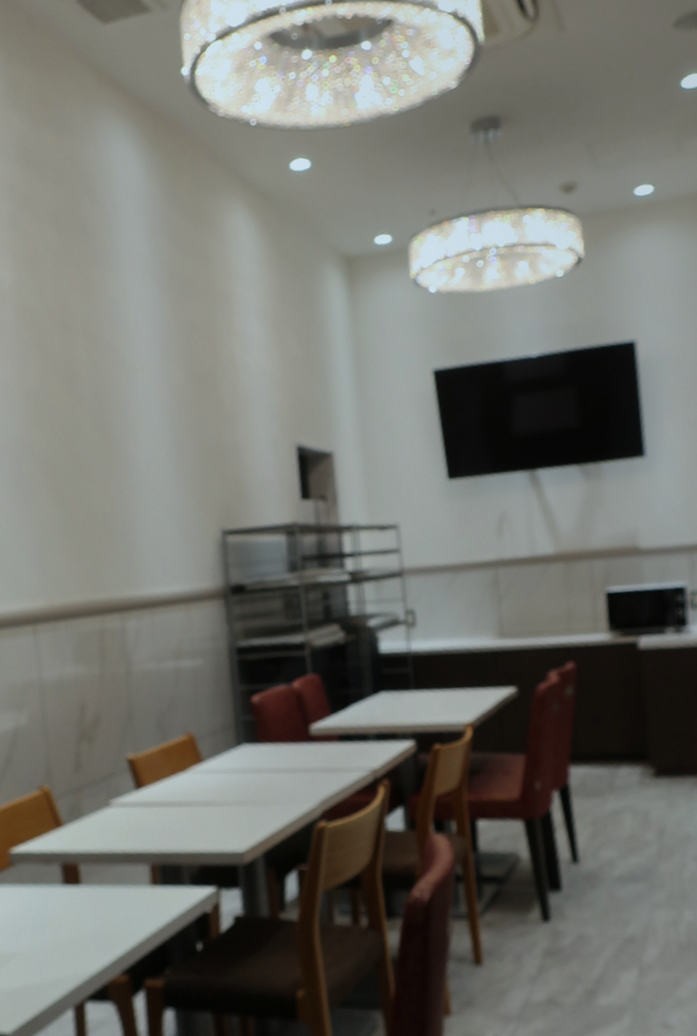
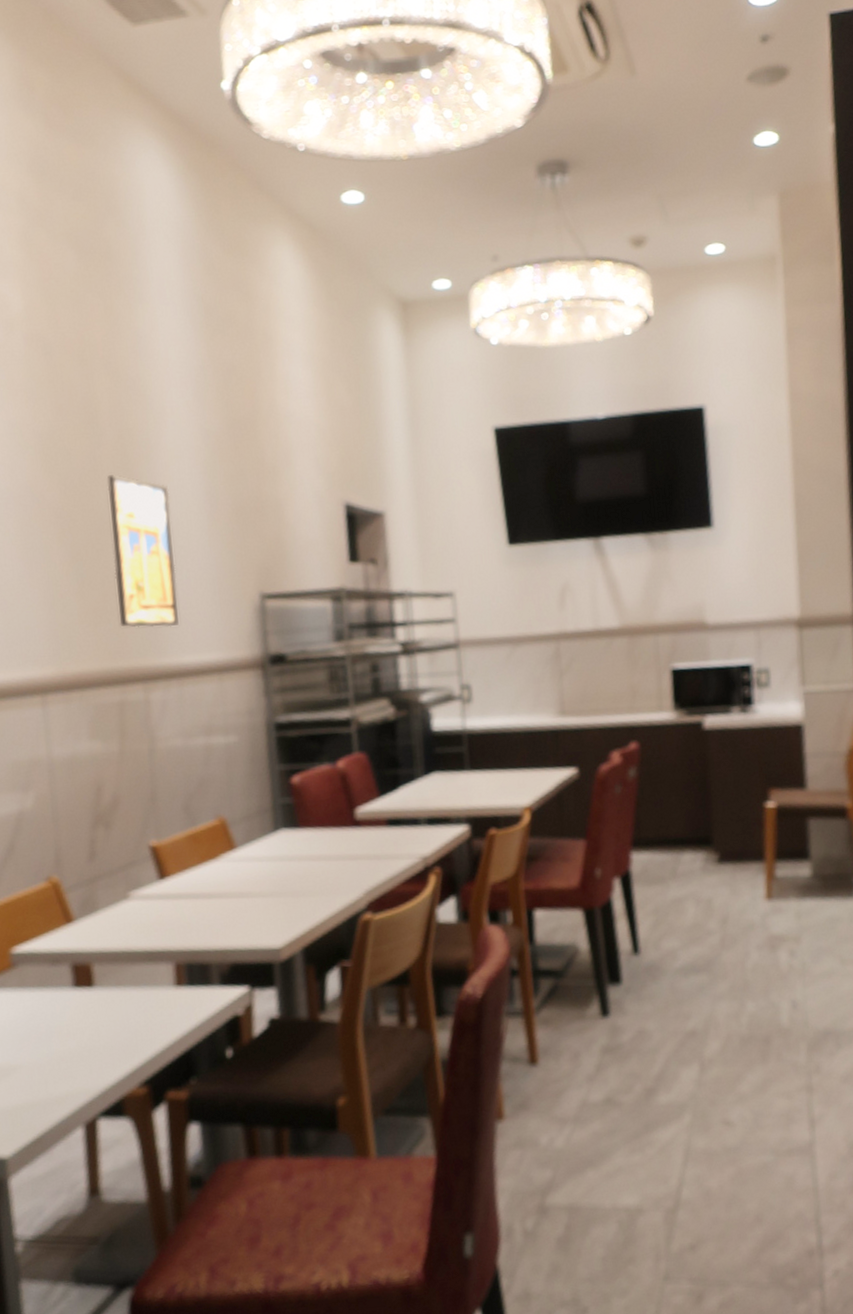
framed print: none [86,426,150,563] -> present [107,474,179,628]

